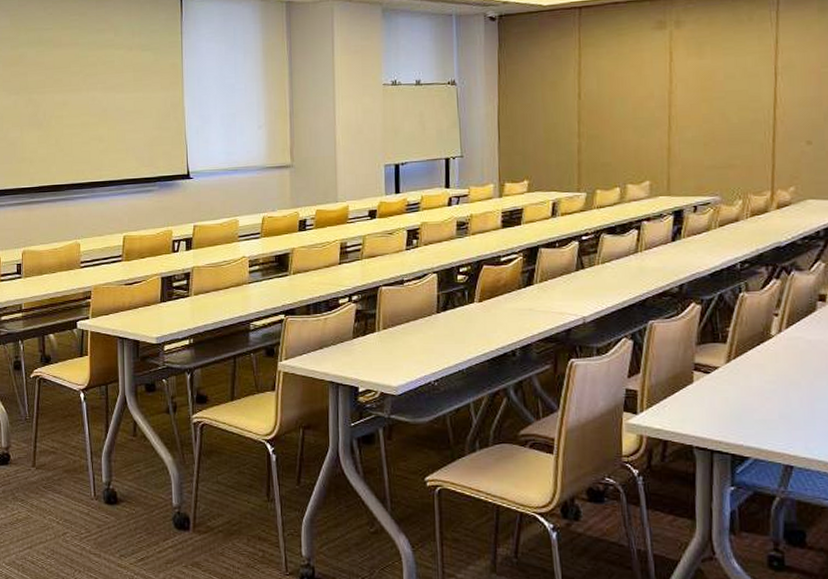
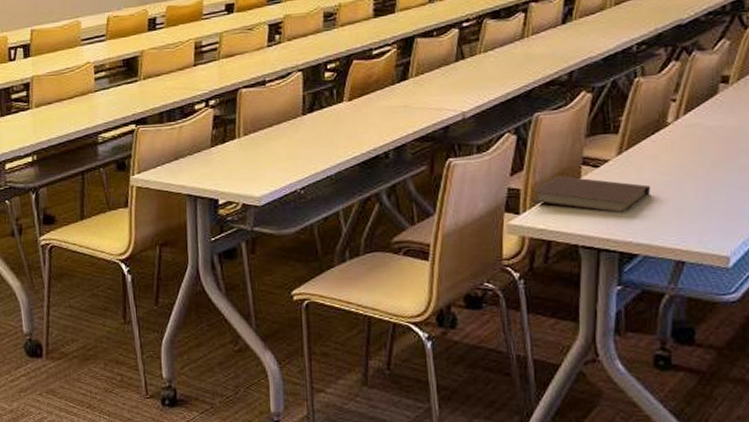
notebook: none [649,380,759,417] -> present [532,176,651,213]

